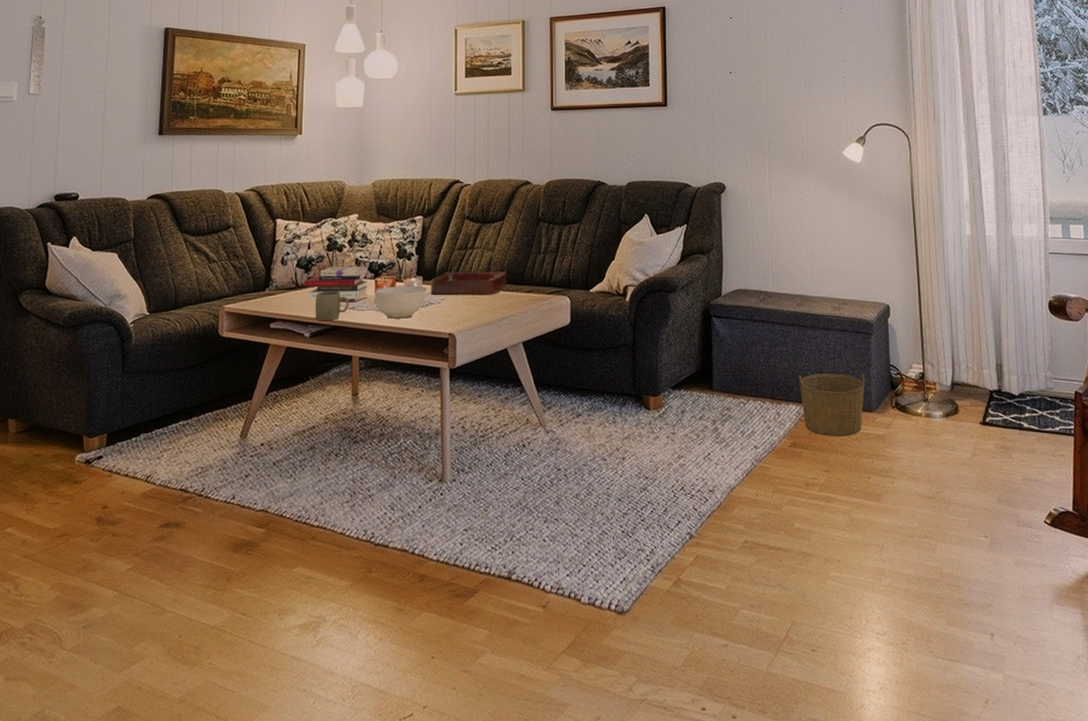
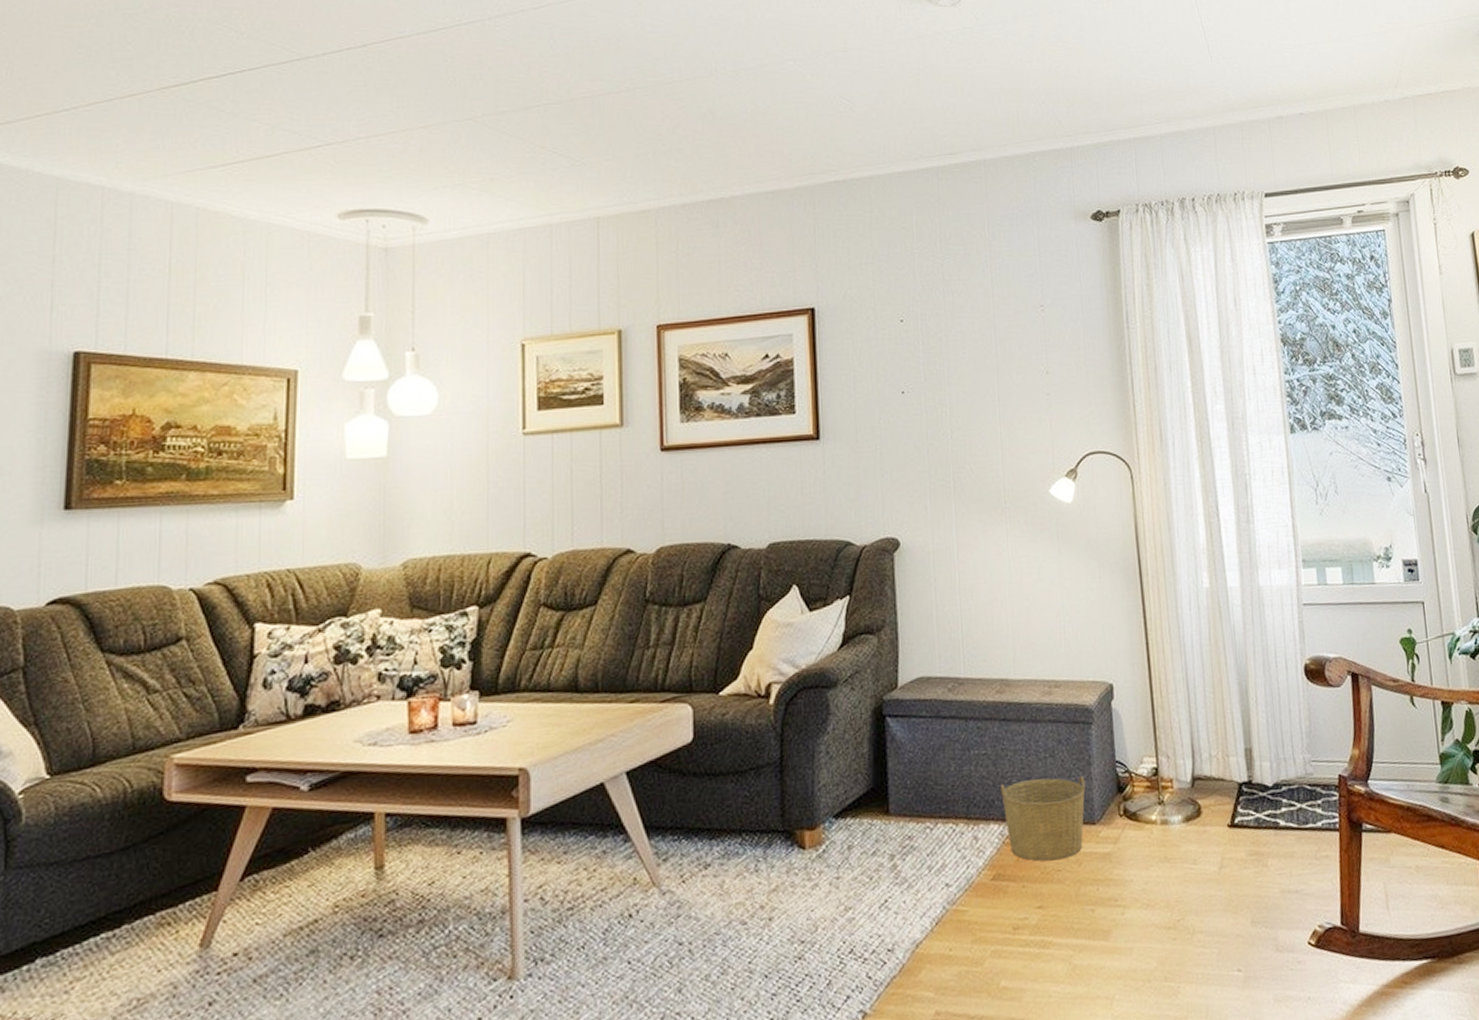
books: present [304,266,368,303] -> none [299,682,398,738]
mug: present [315,291,349,321] -> none [316,720,369,766]
bowl: present [374,286,427,319] -> none [406,704,485,755]
decorative tray: present [430,271,506,295] -> none [491,675,601,716]

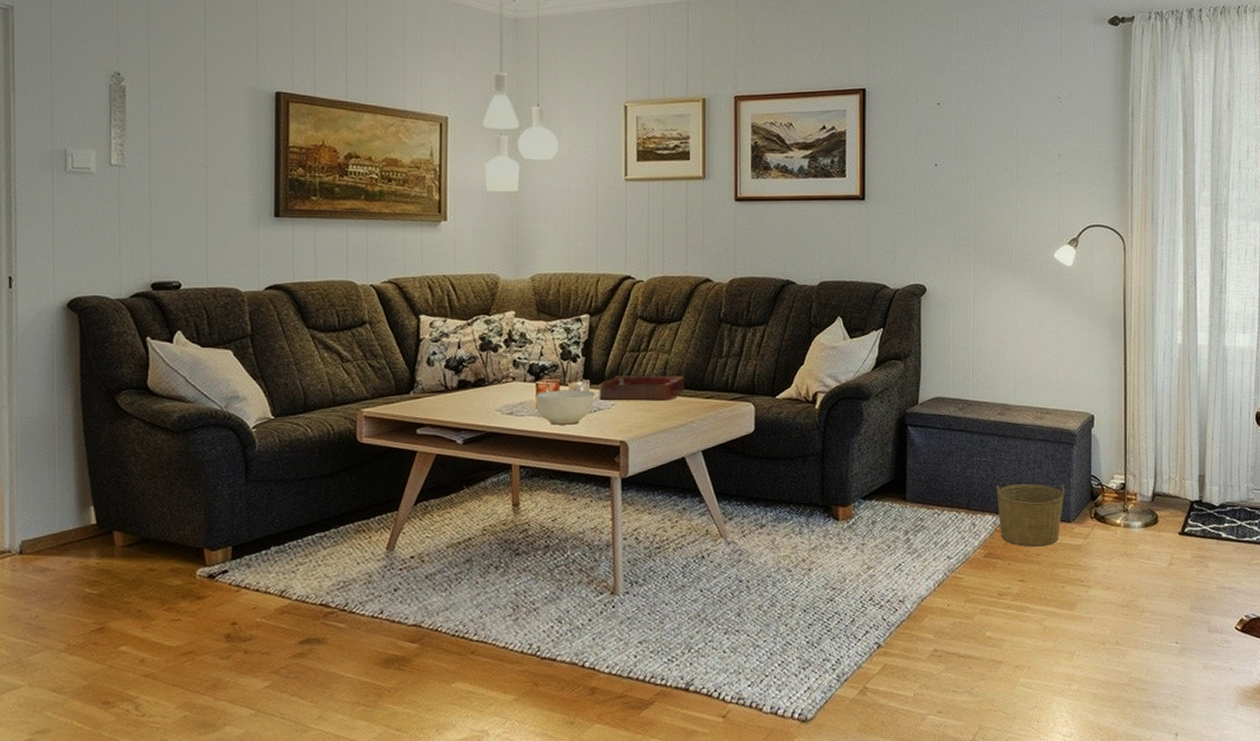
bowl: none [406,704,485,755] -> present [535,390,595,425]
decorative tray: none [491,675,601,716] -> present [599,375,684,401]

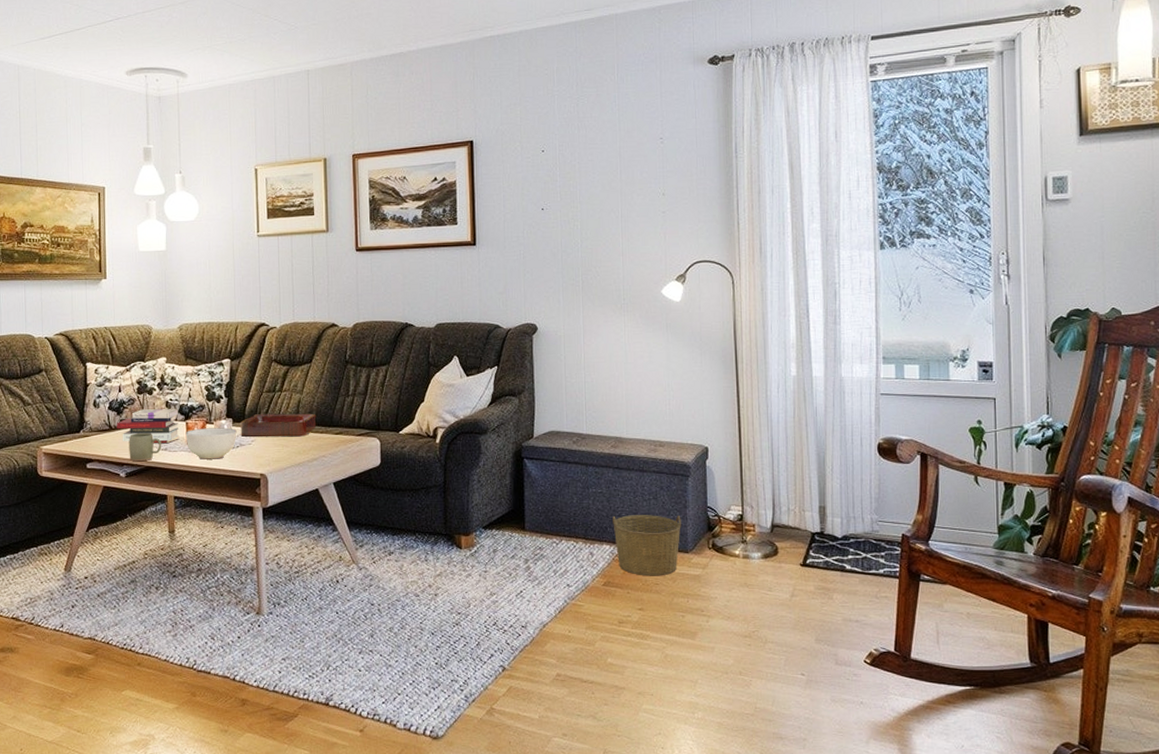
books: none [454,368,528,407] -> present [117,409,180,444]
mug: none [468,394,507,427] -> present [129,432,162,462]

